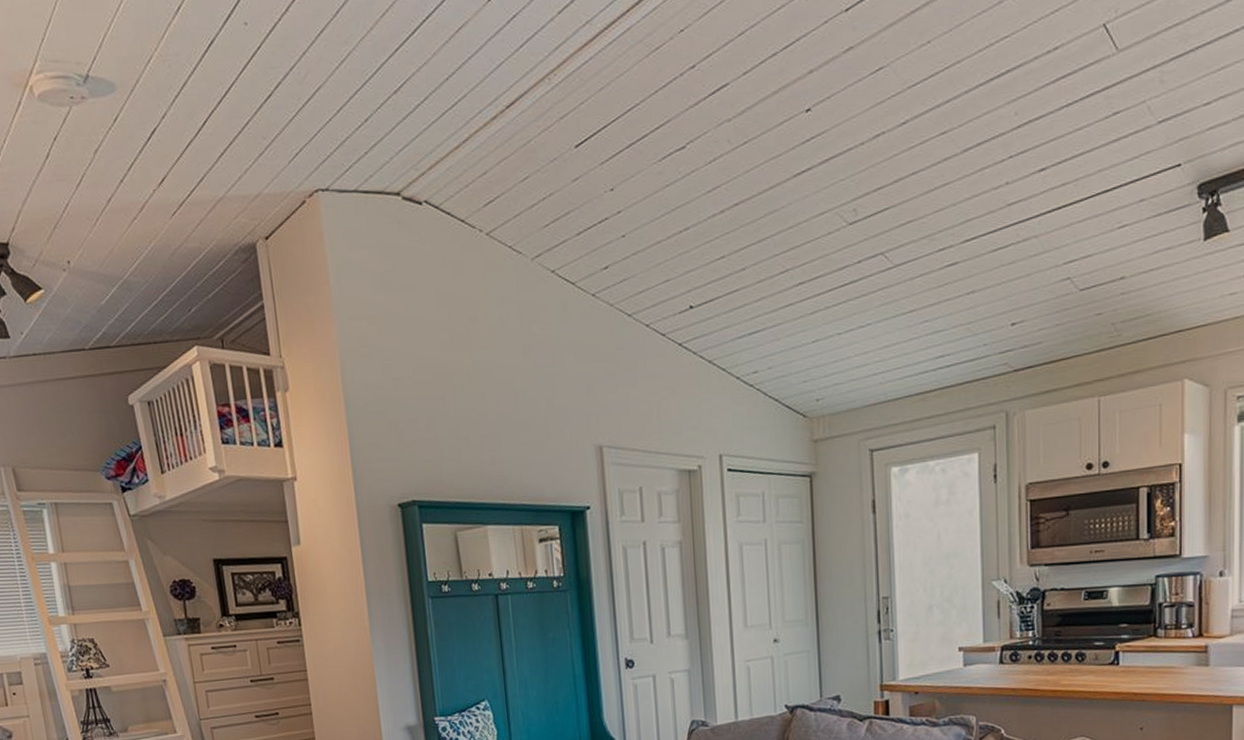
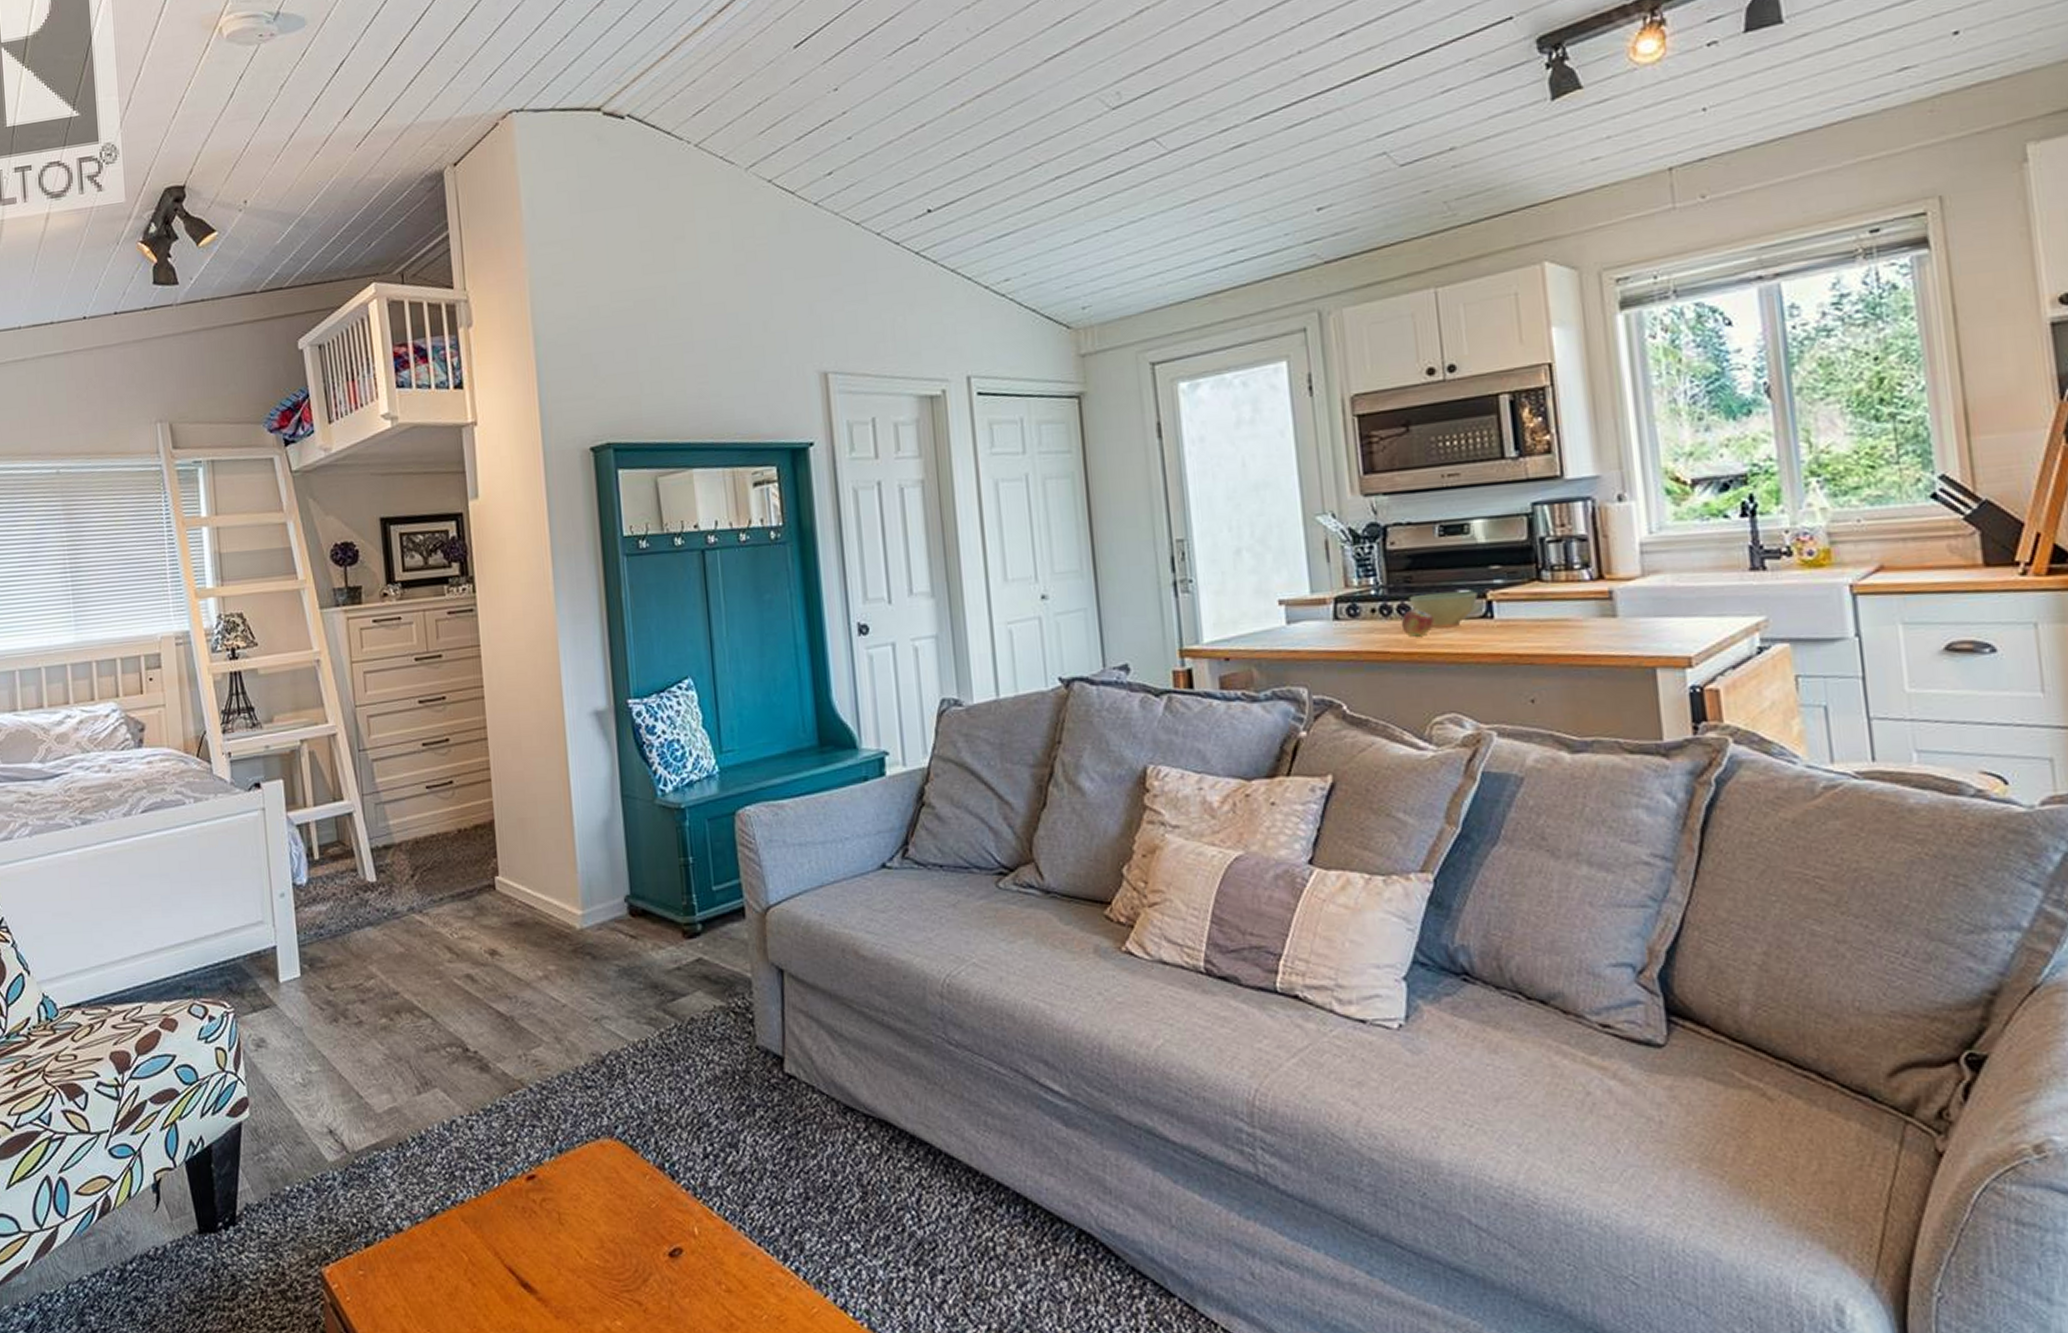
fruit: none [1050,656,1075,678] -> present [1401,609,1435,637]
bowl: none [1057,643,1109,672] -> present [1409,591,1478,629]

